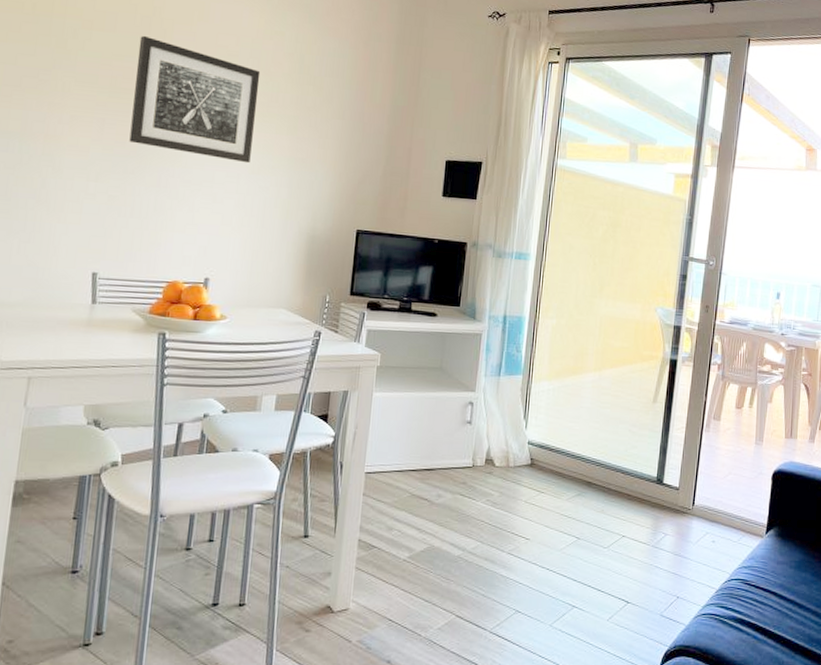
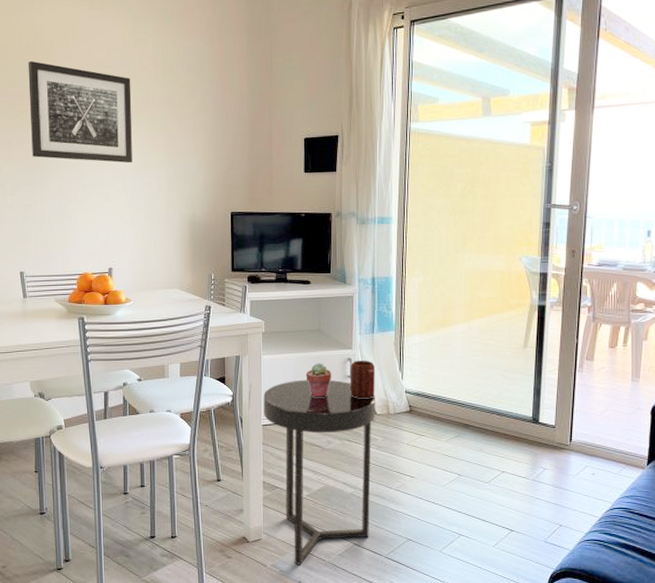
side table: none [368,422,495,641] -> present [263,379,376,565]
potted succulent: none [420,405,450,445] -> present [305,363,332,398]
mug: none [468,404,498,448] -> present [350,360,375,399]

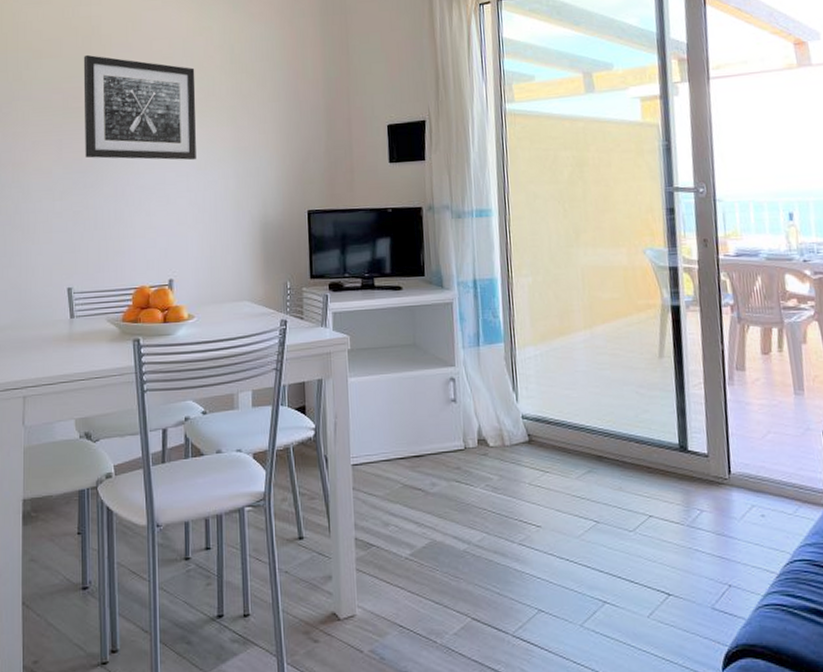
side table: present [263,379,376,565] -> none [352,405,490,650]
potted succulent: present [305,363,332,398] -> none [401,384,433,429]
mug: present [350,360,375,399] -> none [453,379,486,428]

